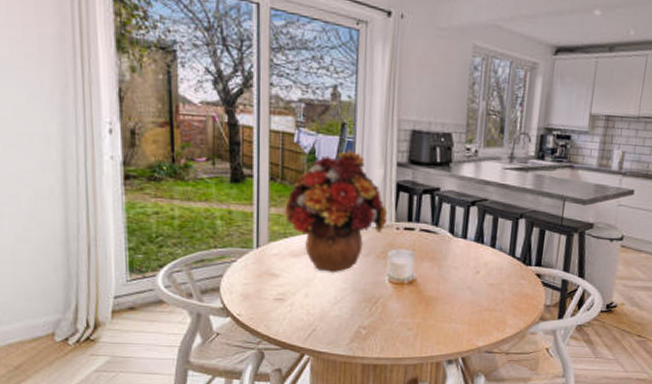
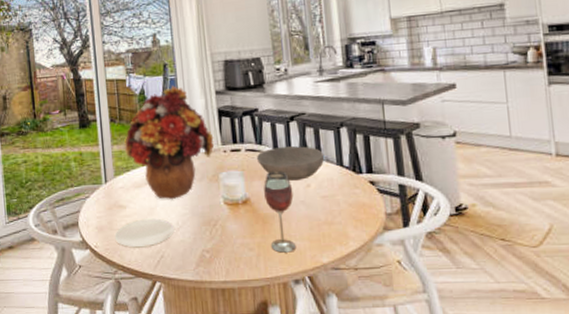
plate: none [262,290,331,321] -> present [114,218,175,249]
bowl: none [429,230,499,266] -> present [256,145,325,181]
wineglass: none [430,254,462,335] -> present [264,170,295,253]

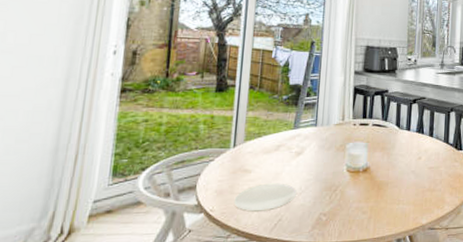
flower arrangement: present [124,86,215,200] -> none [259,62,347,166]
bowl: present [256,145,325,181] -> none [380,123,436,153]
wineglass: present [264,170,295,253] -> none [381,144,407,216]

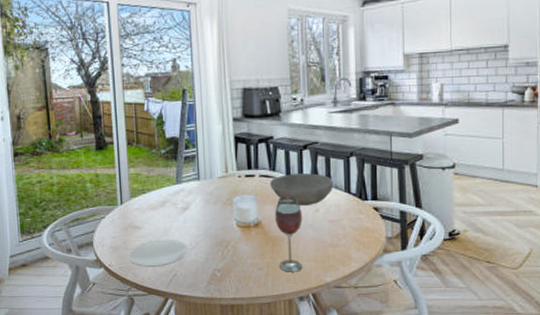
bowl: none [380,123,436,153] -> present [269,172,334,206]
wineglass: none [381,144,407,216] -> present [275,196,303,272]

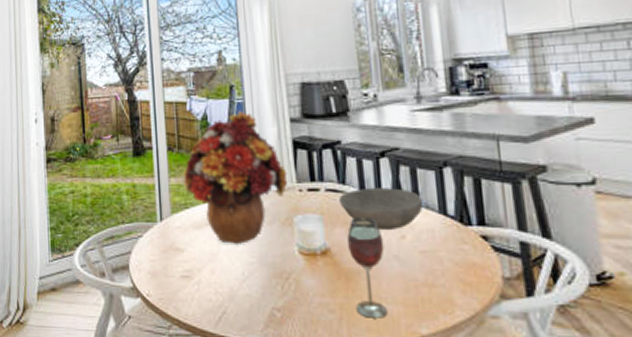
plate: present [129,239,188,268] -> none [170,265,239,301]
flower arrangement: none [140,111,230,222] -> present [182,111,288,245]

